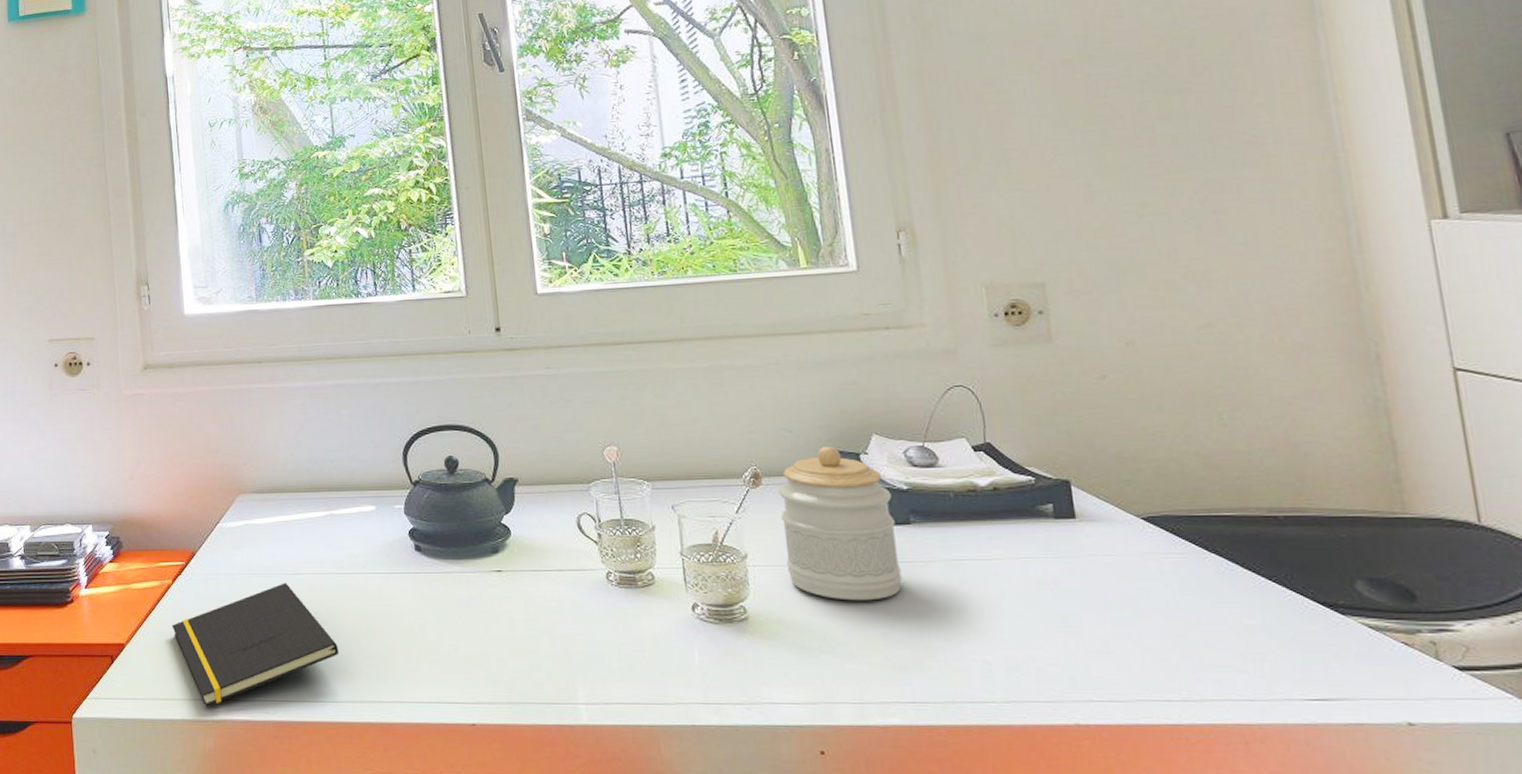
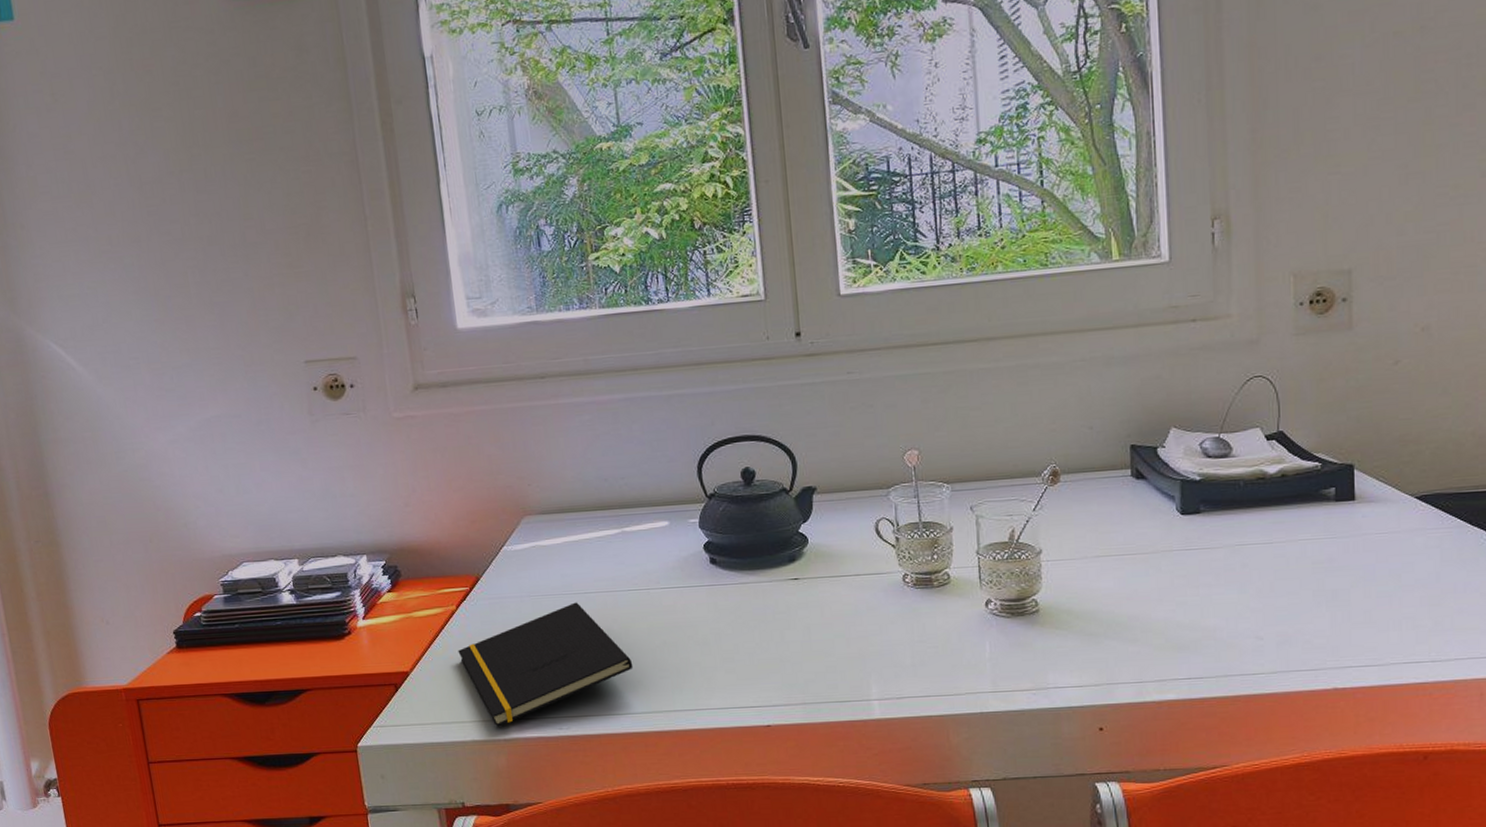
jar: present [778,445,902,601] -> none [1076,440,1188,589]

